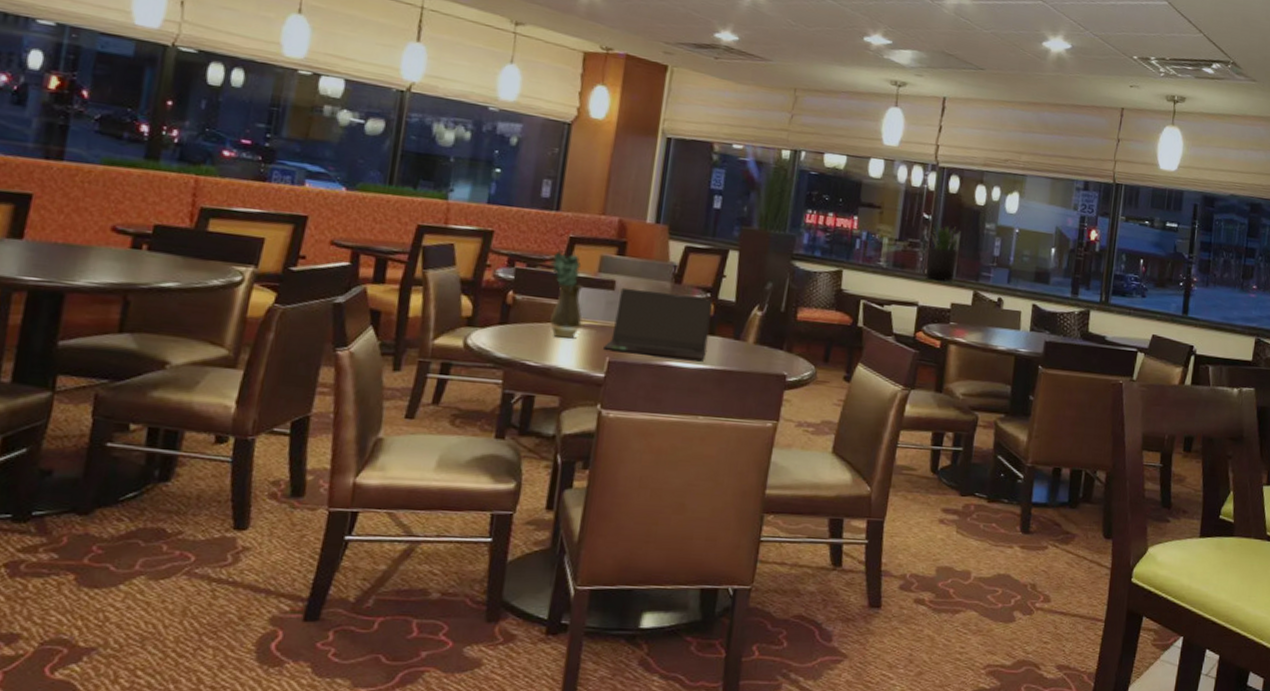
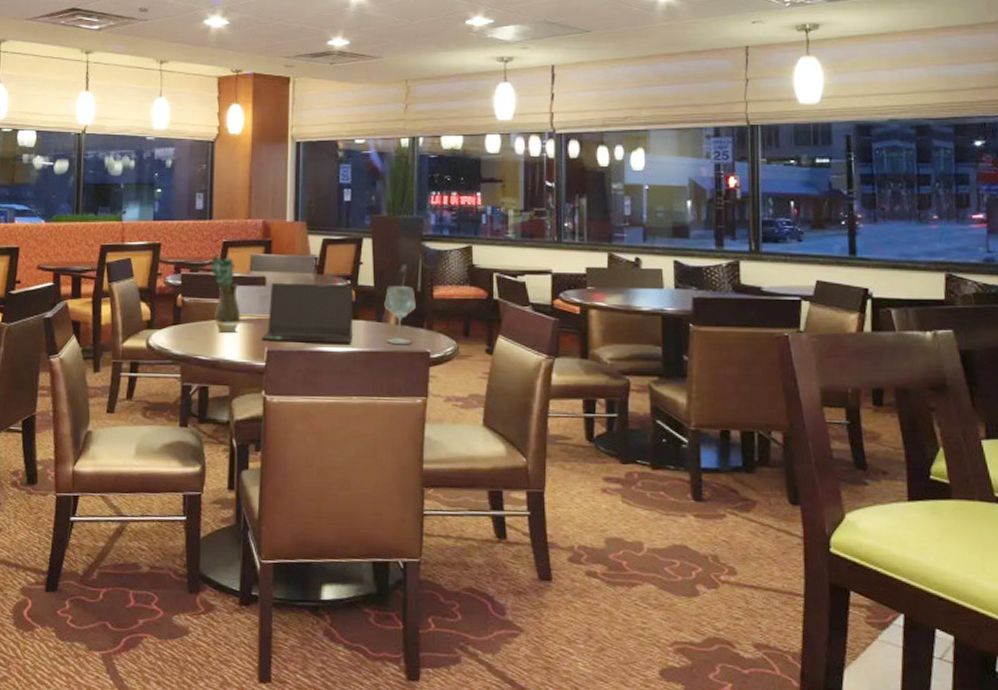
wine glass: none [742,303,778,365] -> present [384,286,416,344]
planter: present [926,221,961,282] -> none [553,188,587,247]

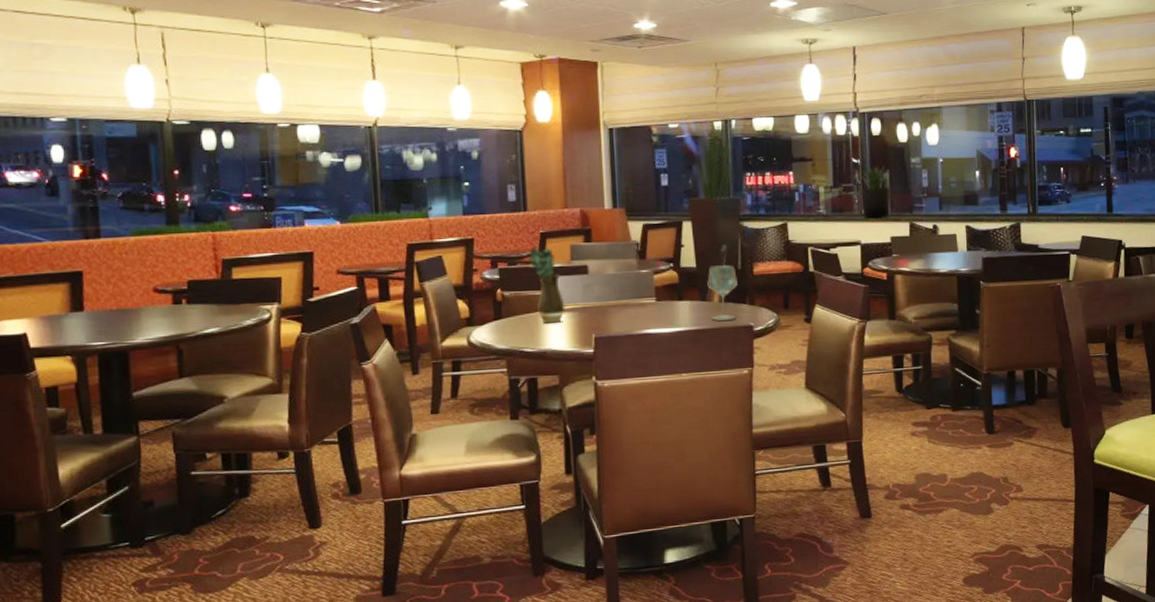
laptop: present [262,282,354,345] -> none [588,268,679,329]
planter: none [553,188,587,247] -> present [860,164,890,219]

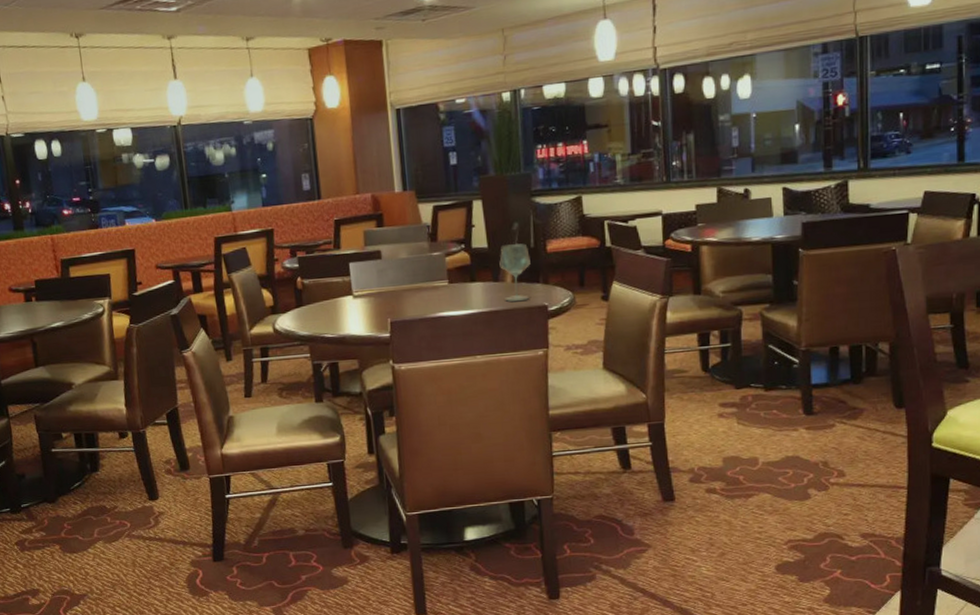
vase: present [528,245,566,324] -> none [324,232,362,310]
planter: present [860,164,890,219] -> none [661,126,695,186]

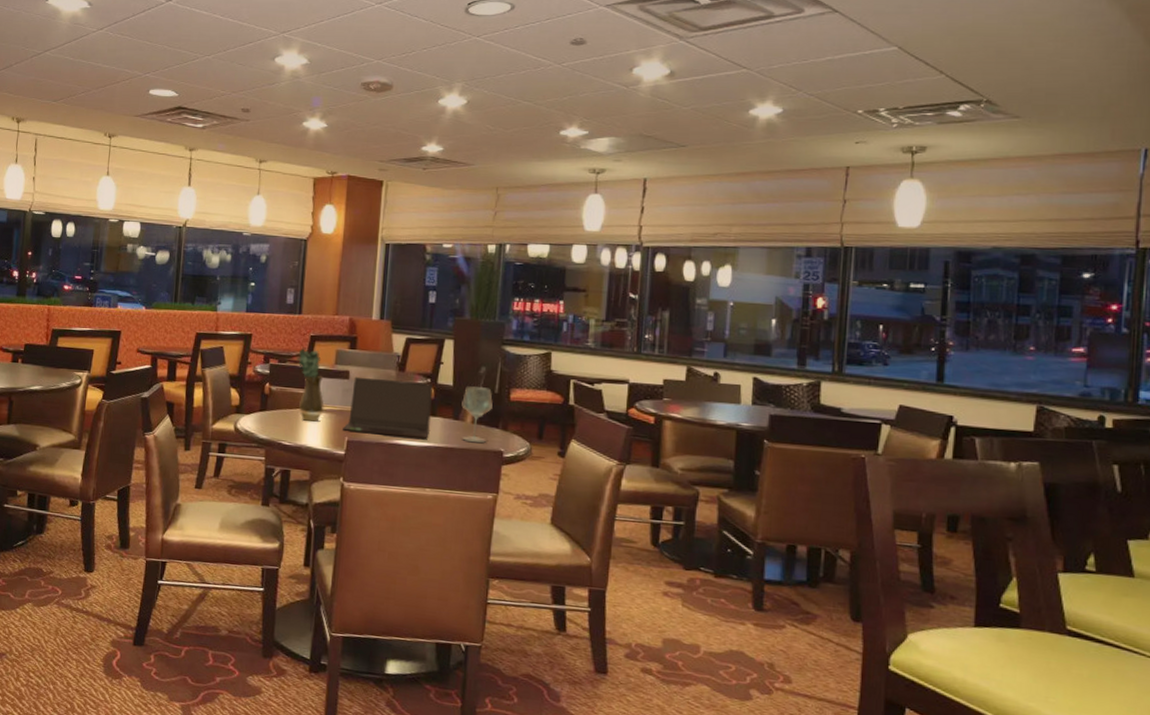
vase: none [324,232,362,310] -> present [296,346,324,422]
laptop: none [384,249,471,314] -> present [343,376,434,440]

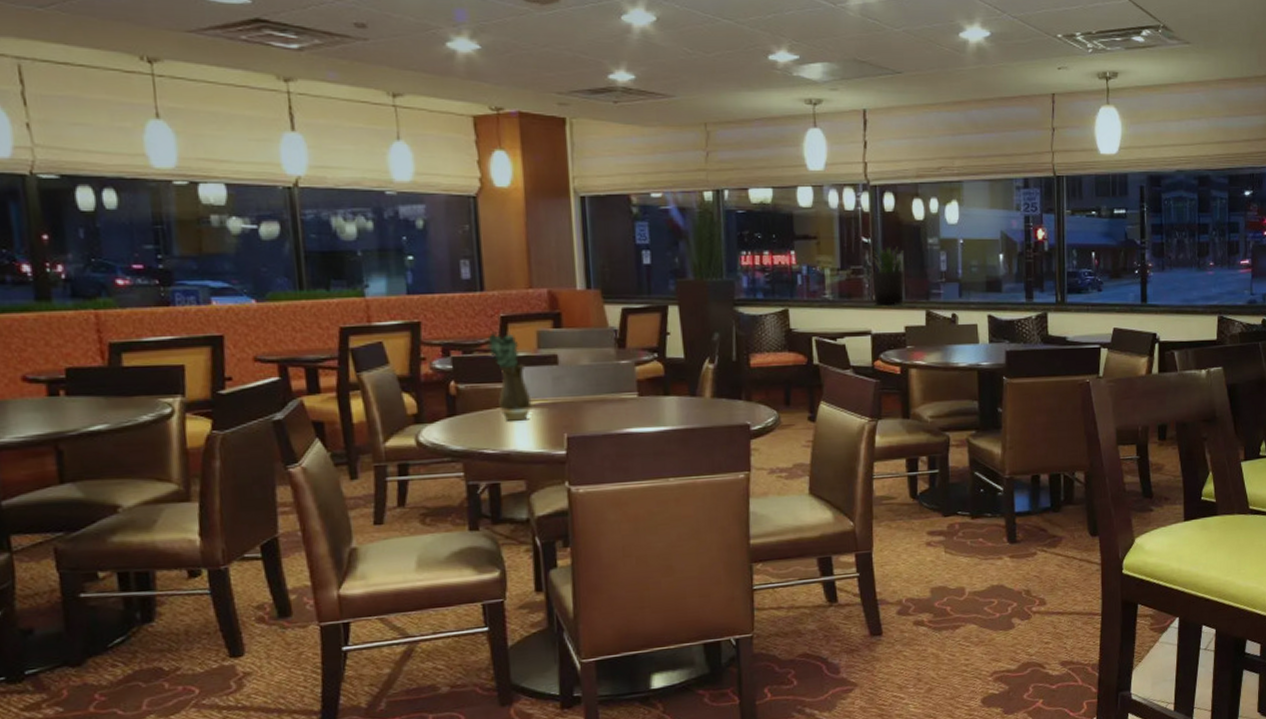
laptop: present [343,376,434,440] -> none [559,358,664,428]
wine glass: present [462,386,493,443] -> none [697,356,732,419]
planter: none [634,300,670,359] -> present [871,244,905,306]

